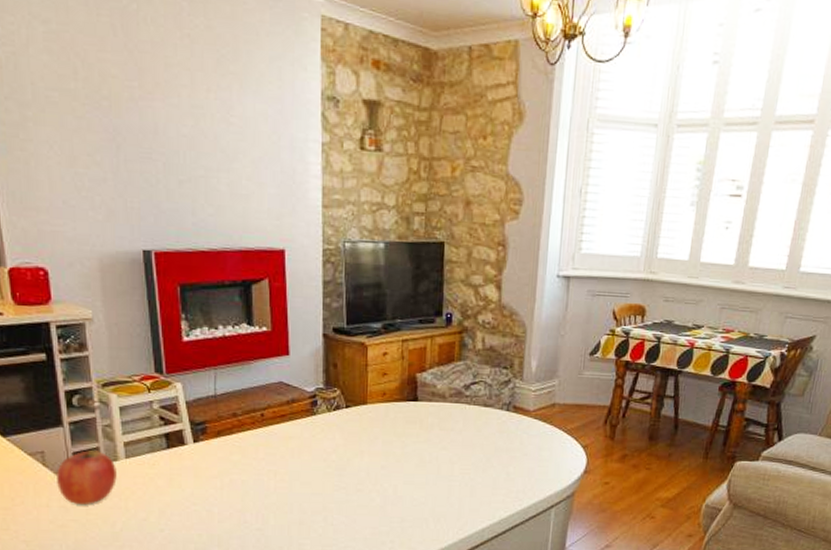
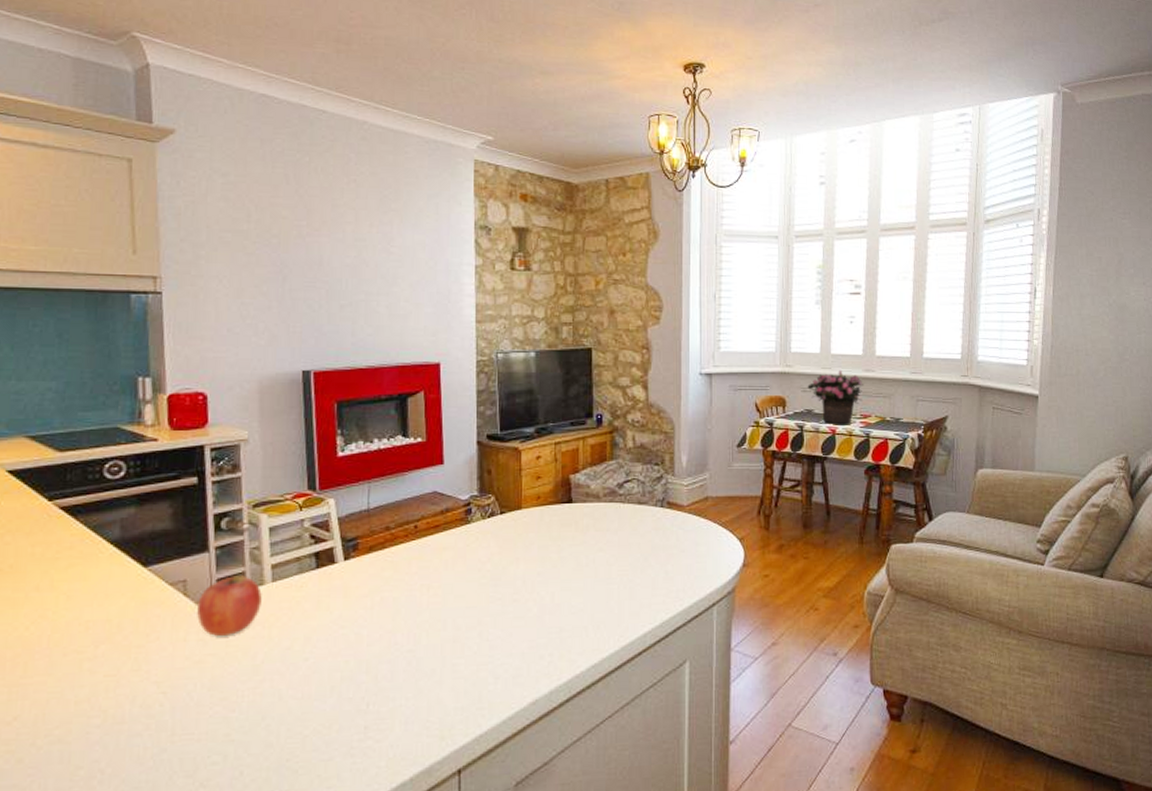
potted flower: none [670,280,731,339] -> present [807,370,863,425]

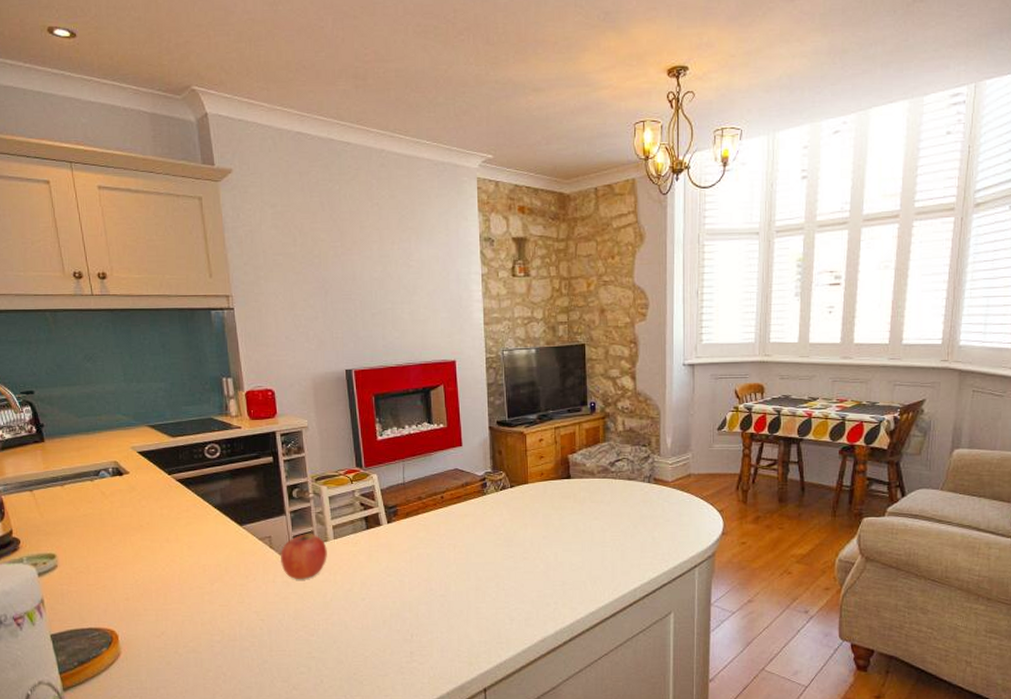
potted flower: present [807,370,863,425] -> none [785,358,841,410]

